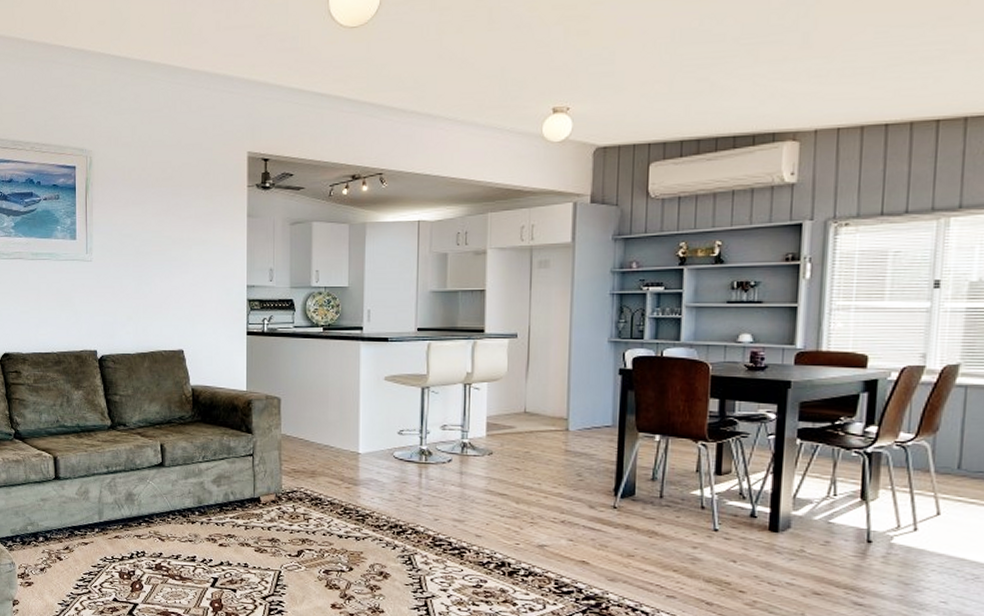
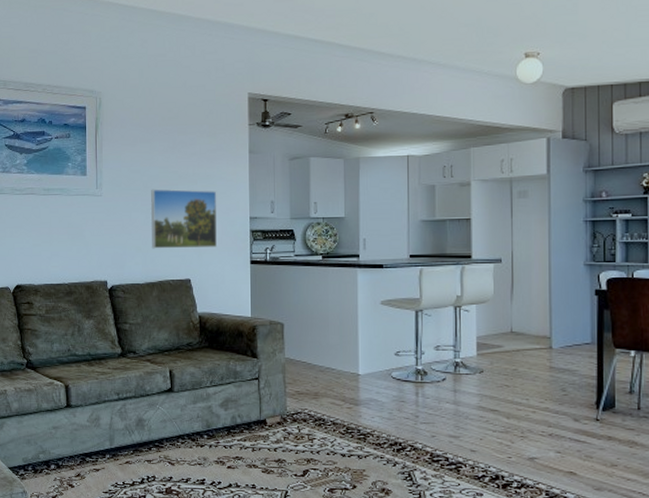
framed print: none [143,254,213,318] -> present [151,189,218,249]

